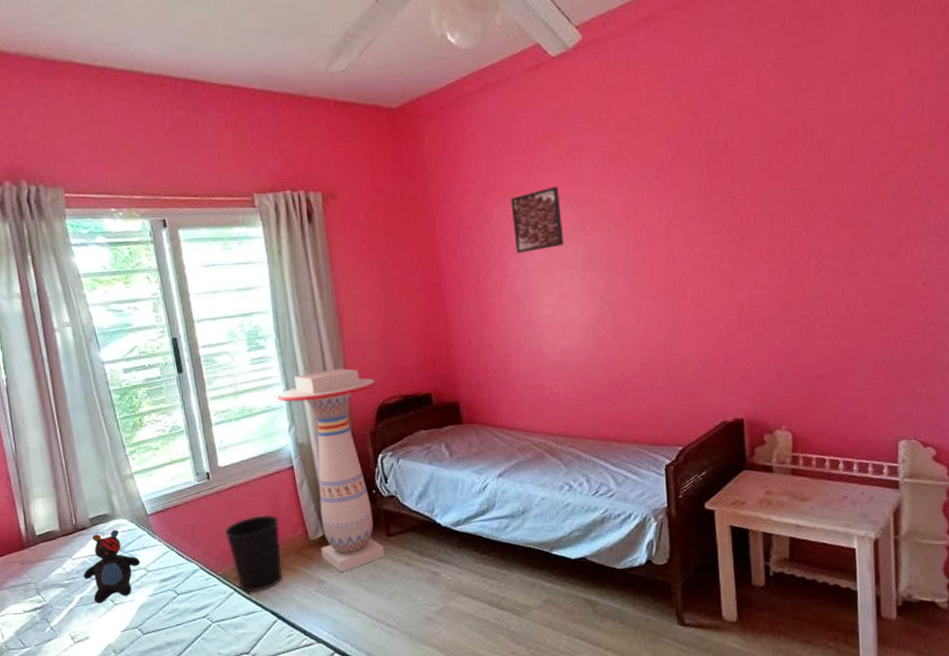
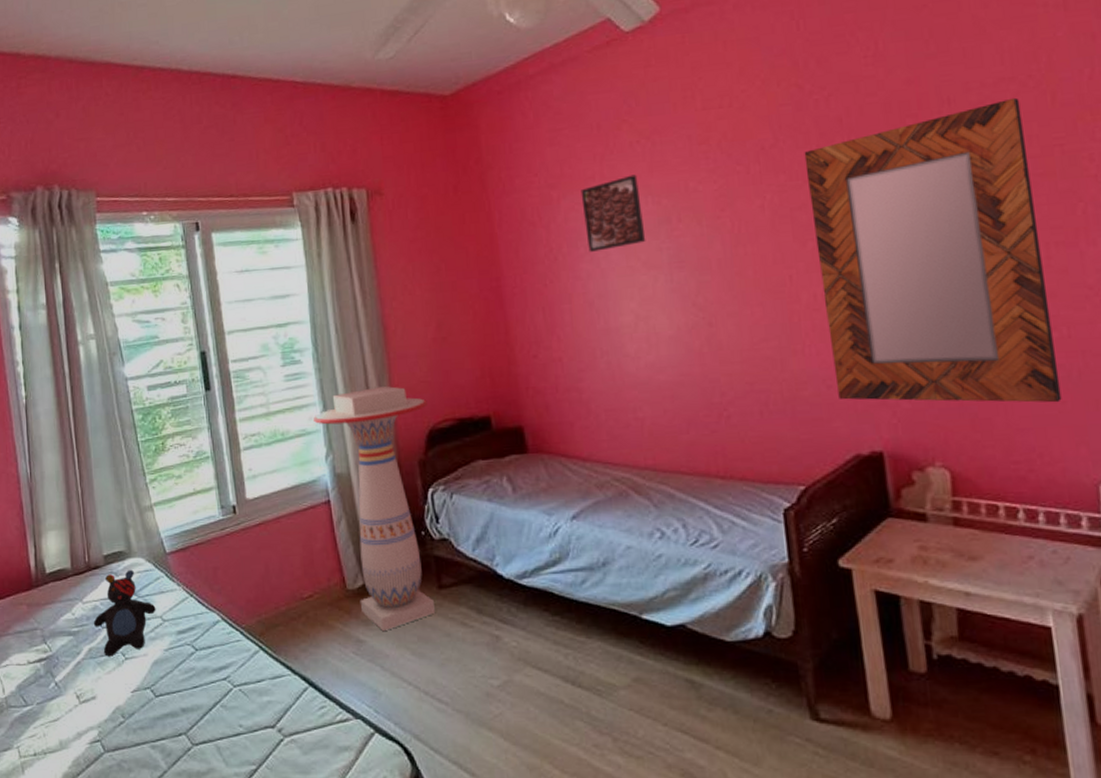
wastebasket: present [224,515,283,593] -> none [250,558,316,651]
home mirror: none [696,130,877,379] -> present [804,97,1062,403]

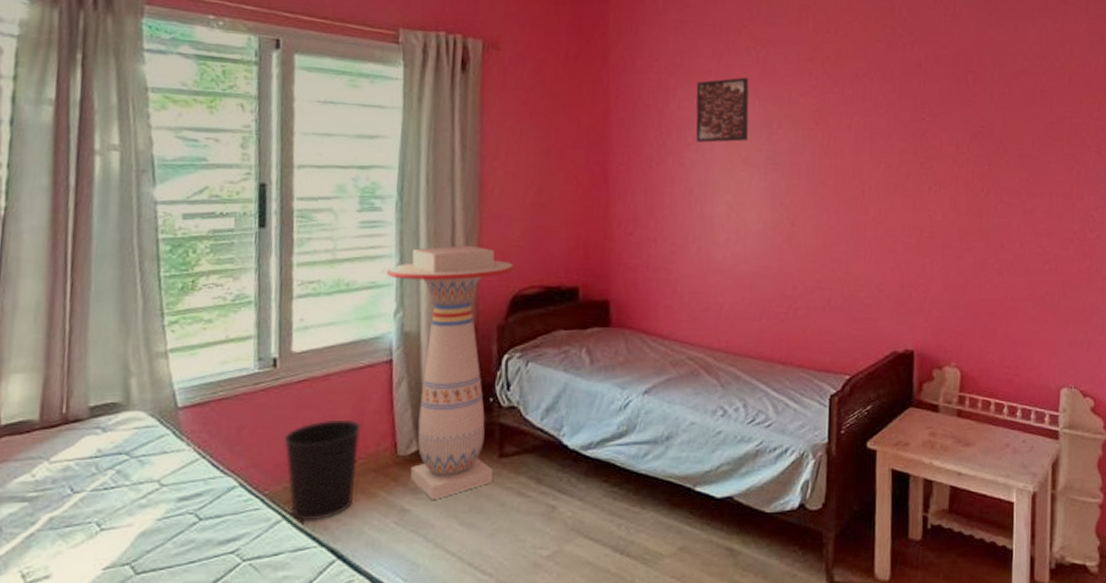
teddy bear: present [93,569,156,657] -> none [60,425,153,527]
wastebasket: none [250,558,316,651] -> present [283,419,362,521]
home mirror: present [804,97,1062,403] -> none [886,73,1048,321]

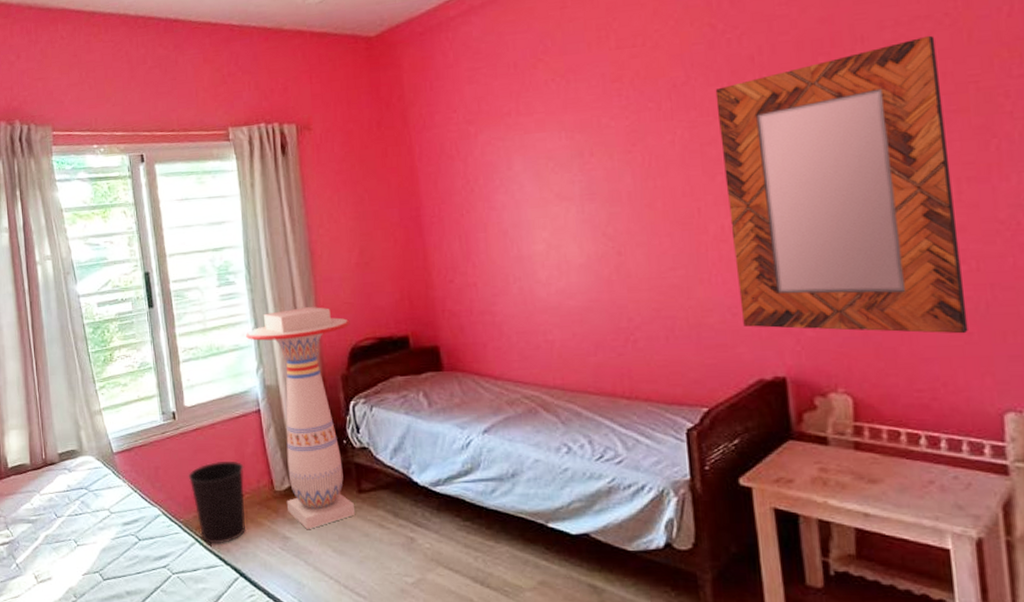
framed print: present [695,77,749,143] -> none [497,111,559,184]
home mirror: none [886,73,1048,321] -> present [715,35,968,334]

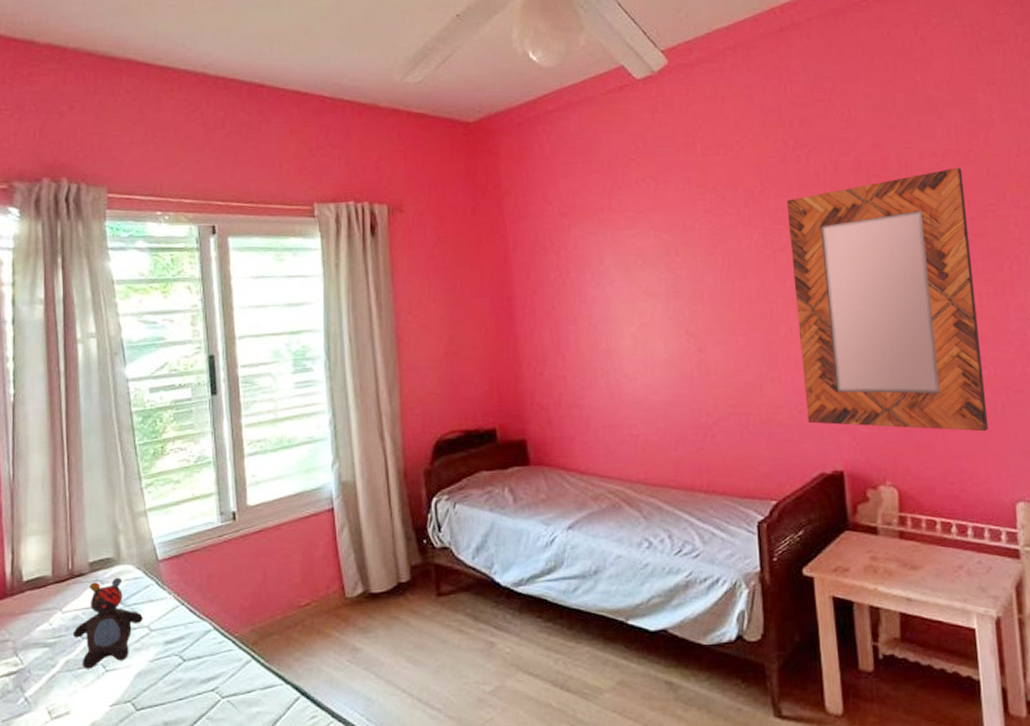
teddy bear: none [49,466,104,543] -> present [72,577,143,669]
wastebasket: present [188,460,246,544] -> none [247,565,312,661]
pedestal table: present [245,306,356,529] -> none [321,396,436,638]

